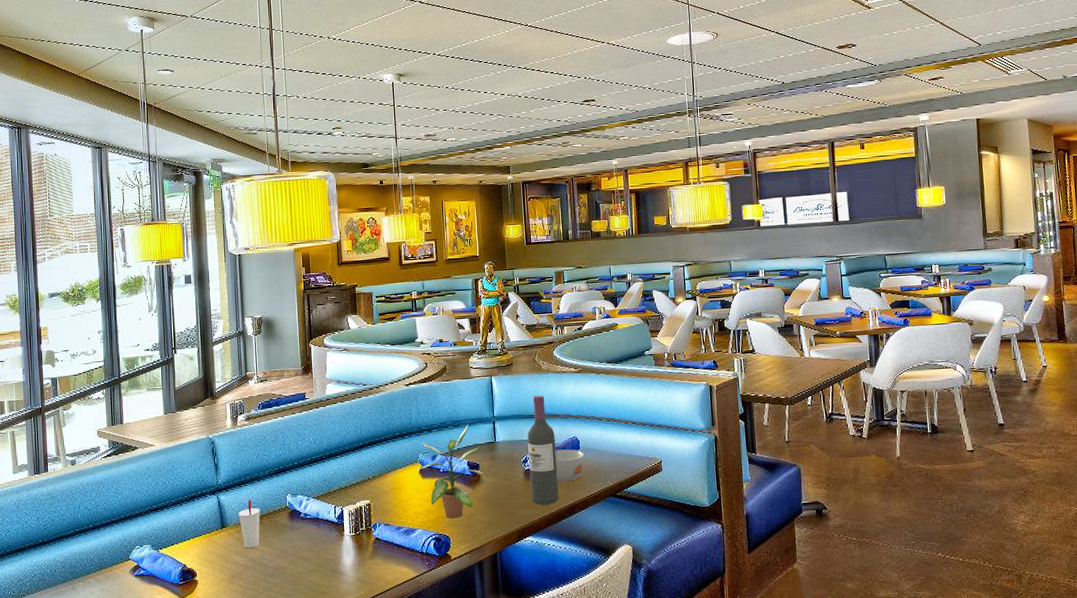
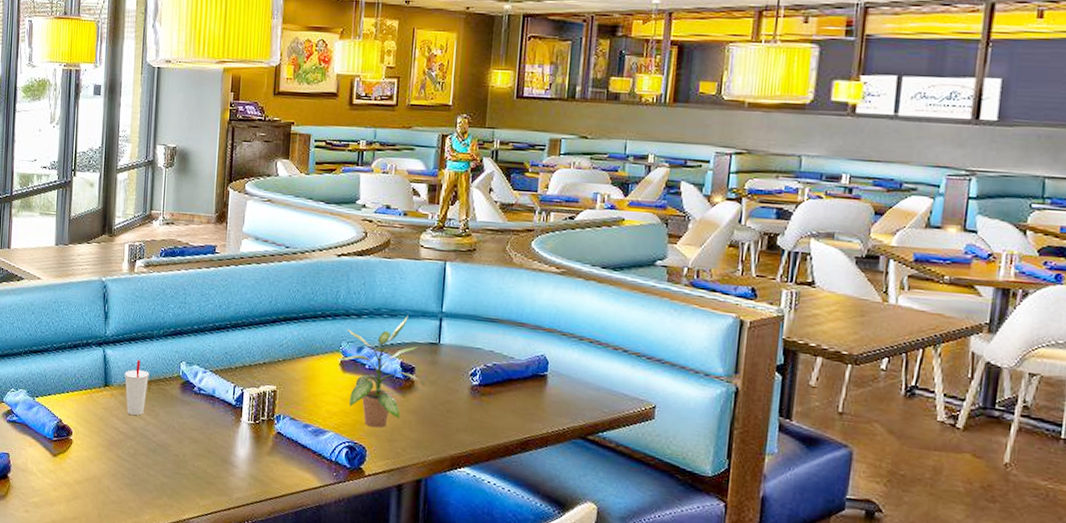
wine bottle: present [527,395,559,505] -> none [475,295,518,433]
bowl: present [555,449,585,482] -> none [511,367,552,410]

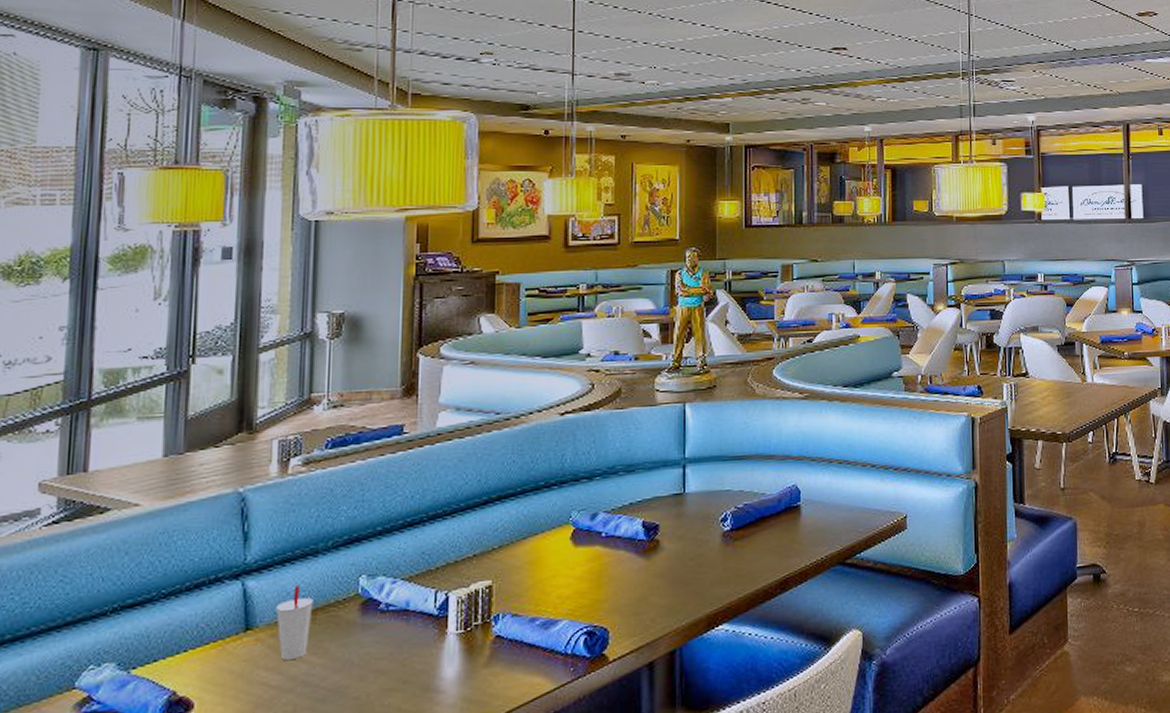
potted plant: present [338,316,426,428] -> none [568,469,672,603]

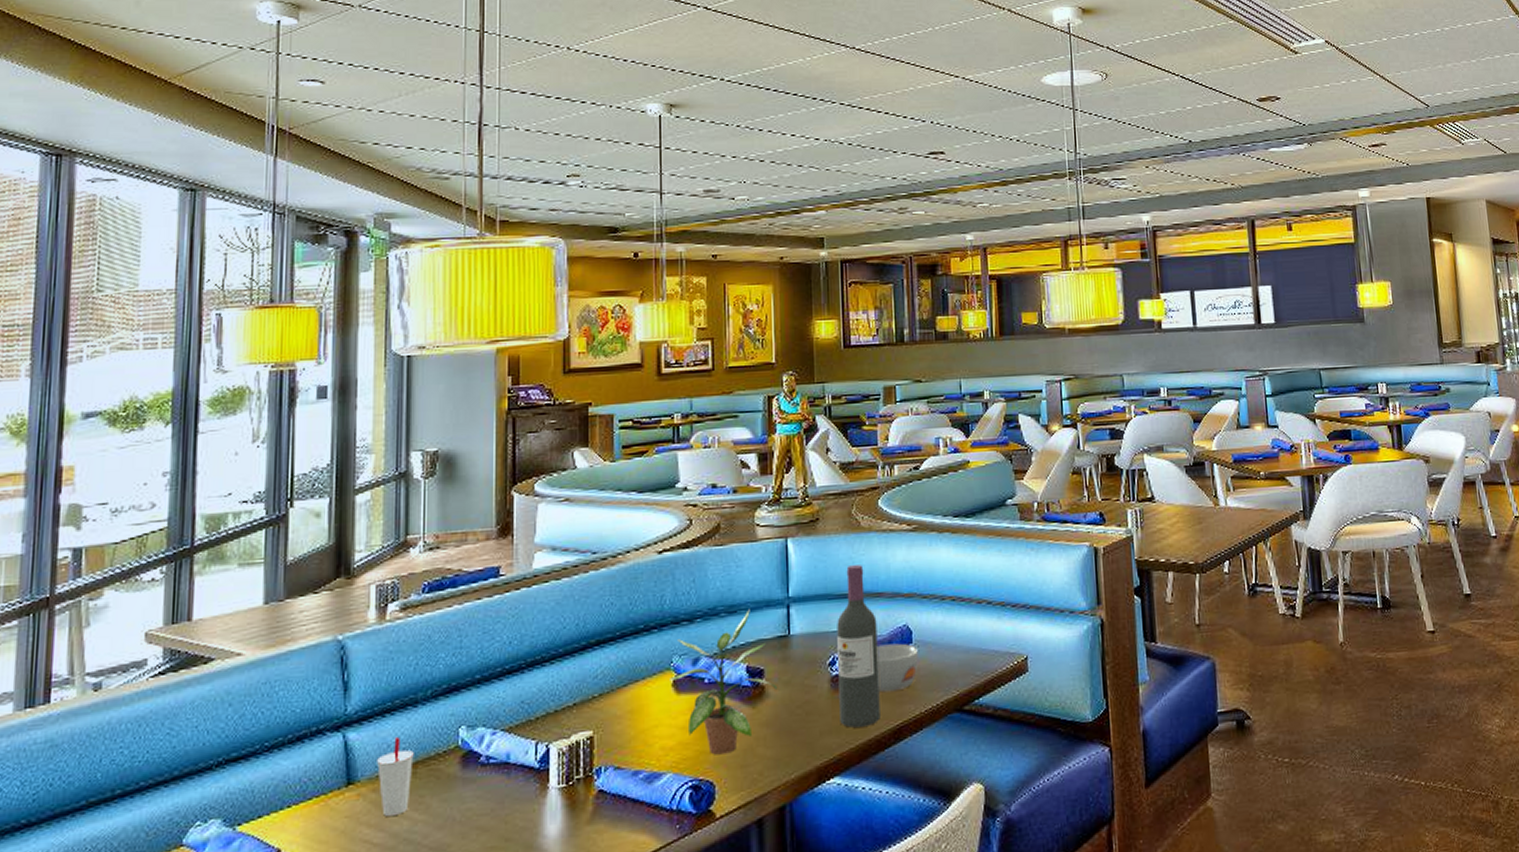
potted plant: none [568,469,672,603] -> present [670,610,778,755]
wine bottle: none [730,429,768,579] -> present [837,565,880,728]
bowl: none [766,502,805,547] -> present [876,643,918,693]

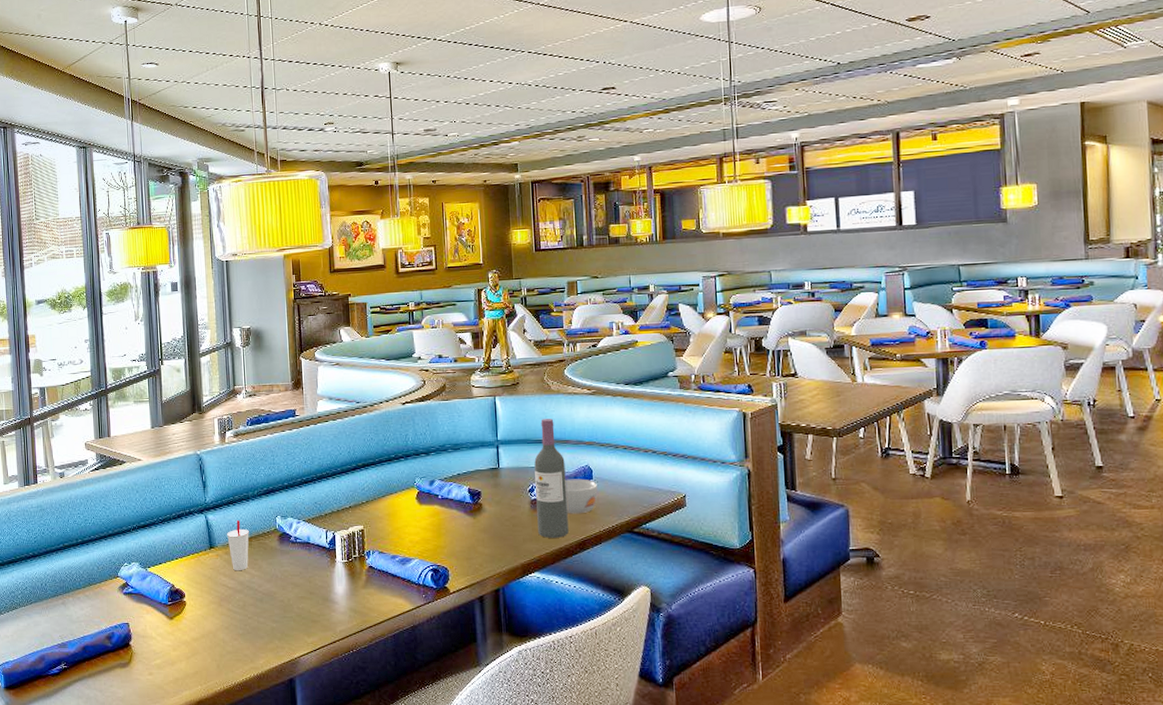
potted plant: present [670,610,778,755] -> none [414,448,492,549]

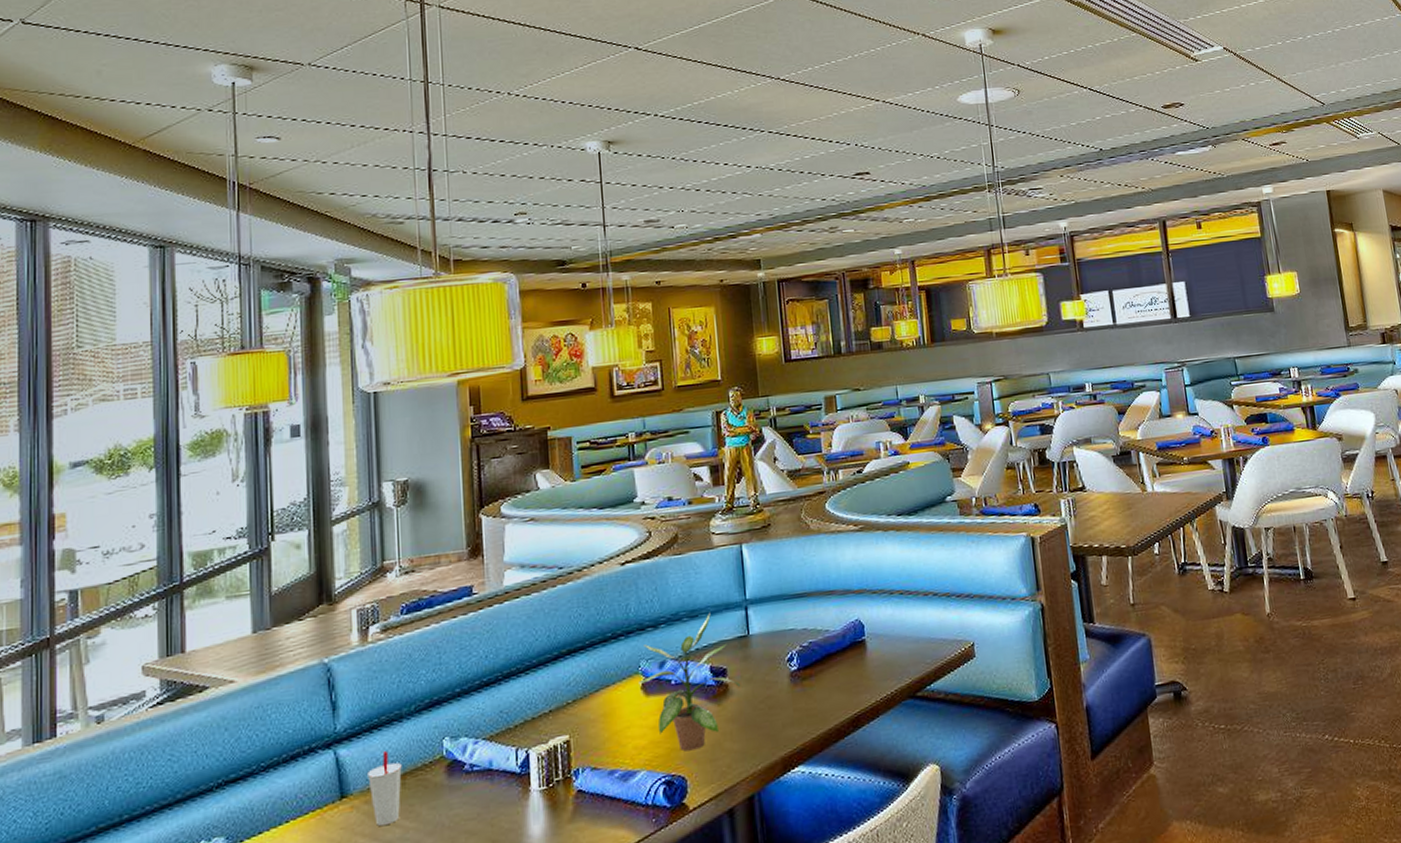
potted plant: none [414,448,492,549] -> present [638,613,741,752]
wine bottle: present [534,419,569,538] -> none [793,565,839,719]
bowl: present [565,479,598,514] -> none [831,637,872,684]

